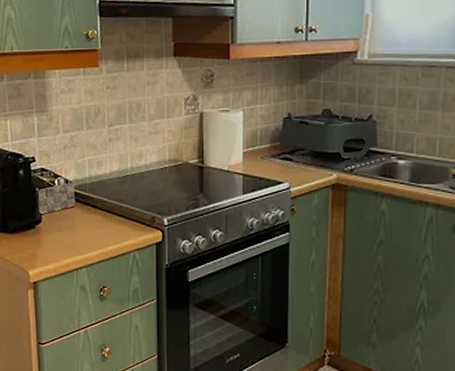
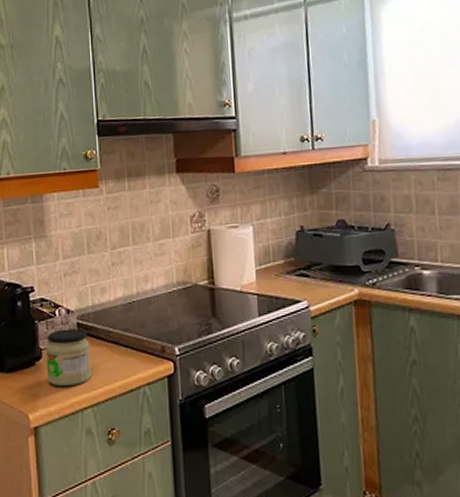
jar: none [45,197,86,247] -> present [46,328,91,386]

